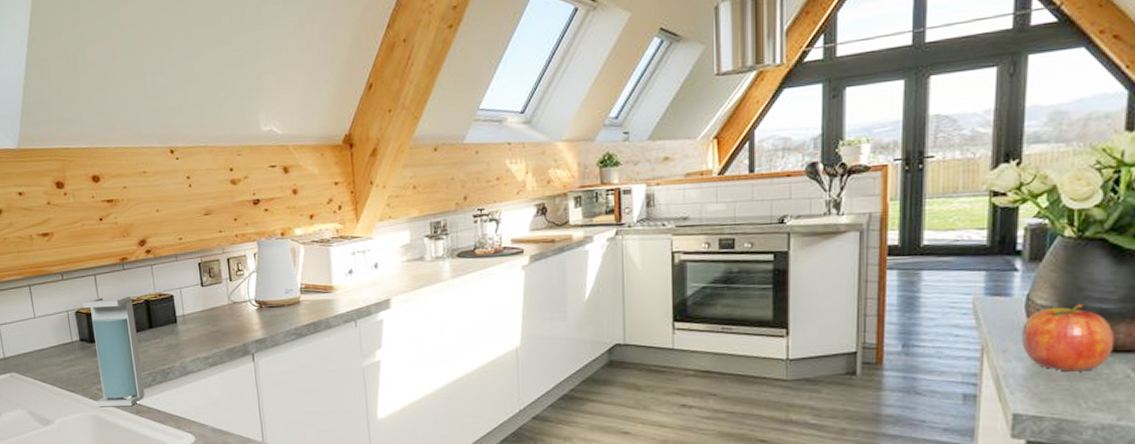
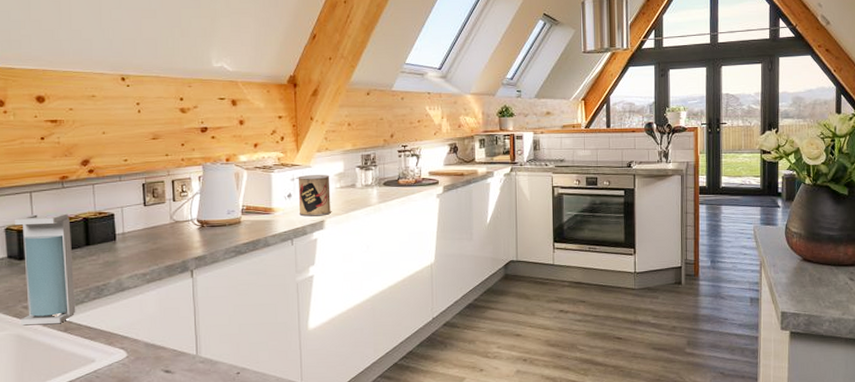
tin can: none [359,247,397,295] -> present [298,175,331,217]
fruit: present [1022,304,1115,372] -> none [784,232,838,280]

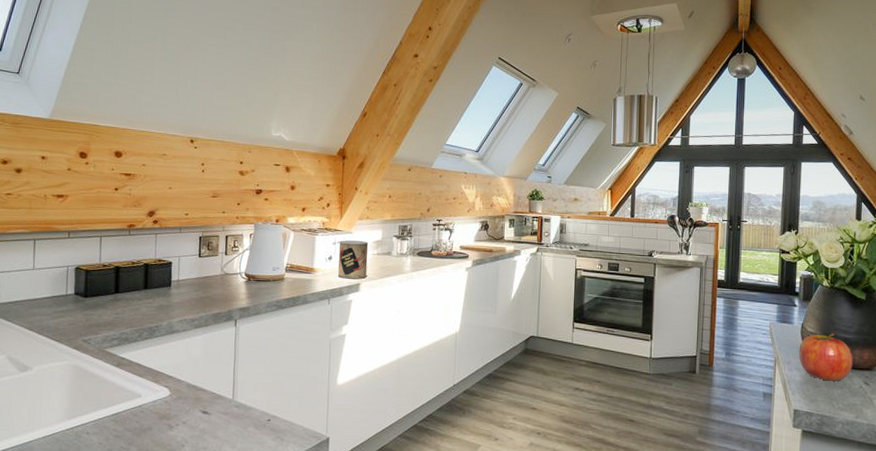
soap dispenser: present [14,213,76,326] -> none [79,257,133,359]
fruit: none [784,232,838,280] -> present [799,333,853,381]

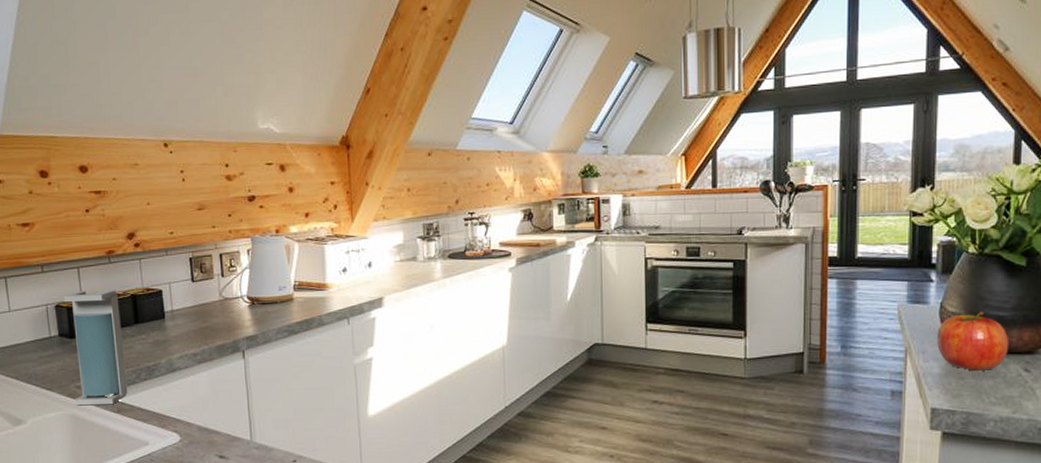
soap dispenser: none [79,257,133,359] -> present [63,290,128,406]
tin can: present [338,240,369,279] -> none [353,246,390,293]

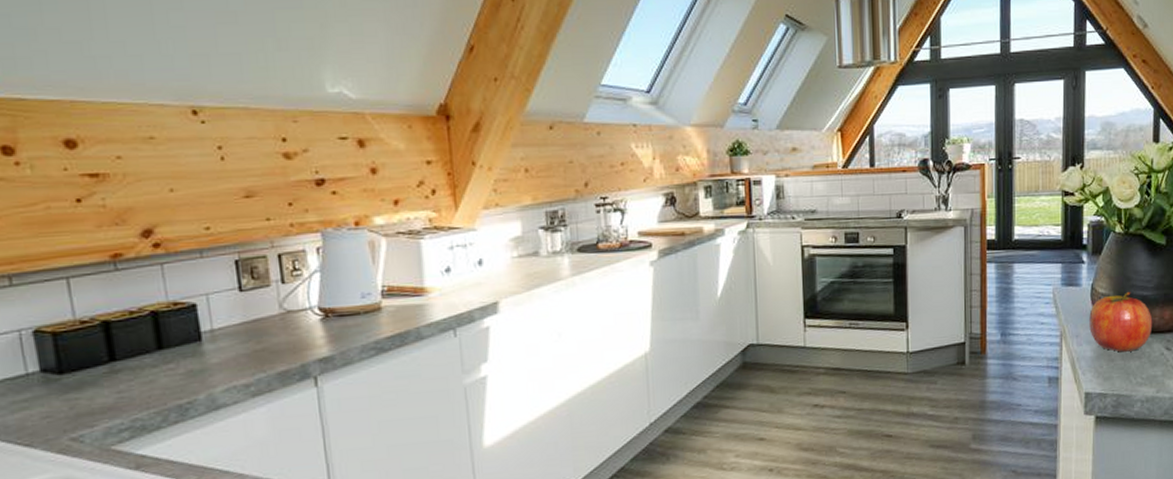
soap dispenser: present [63,290,128,406] -> none [45,306,151,465]

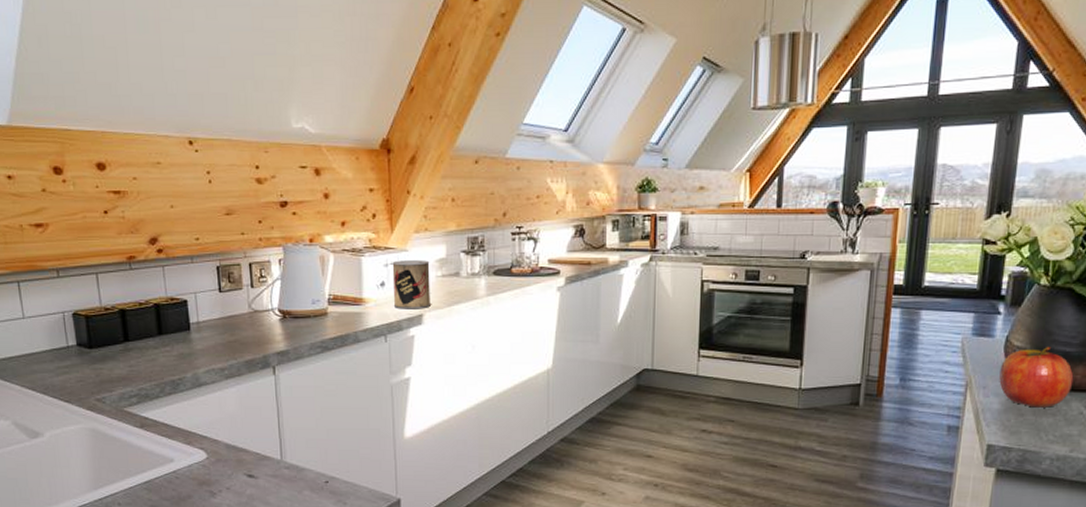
tin can: none [458,240,507,298] -> present [392,260,431,309]

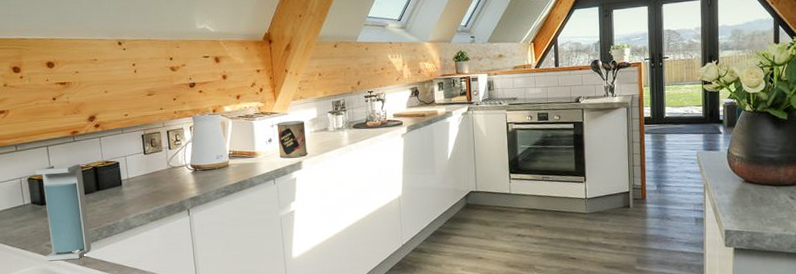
soap dispenser: none [81,298,152,420] -> present [35,163,92,262]
fruit: present [999,347,1074,408] -> none [726,155,779,200]

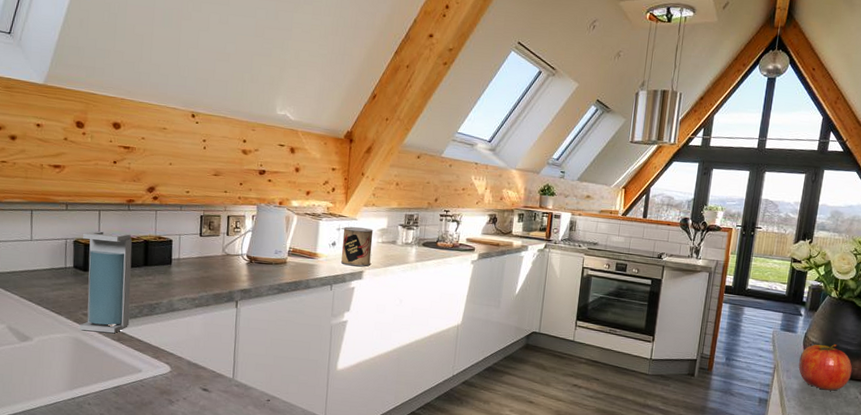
fruit: none [726,155,779,200] -> present [798,344,853,391]

